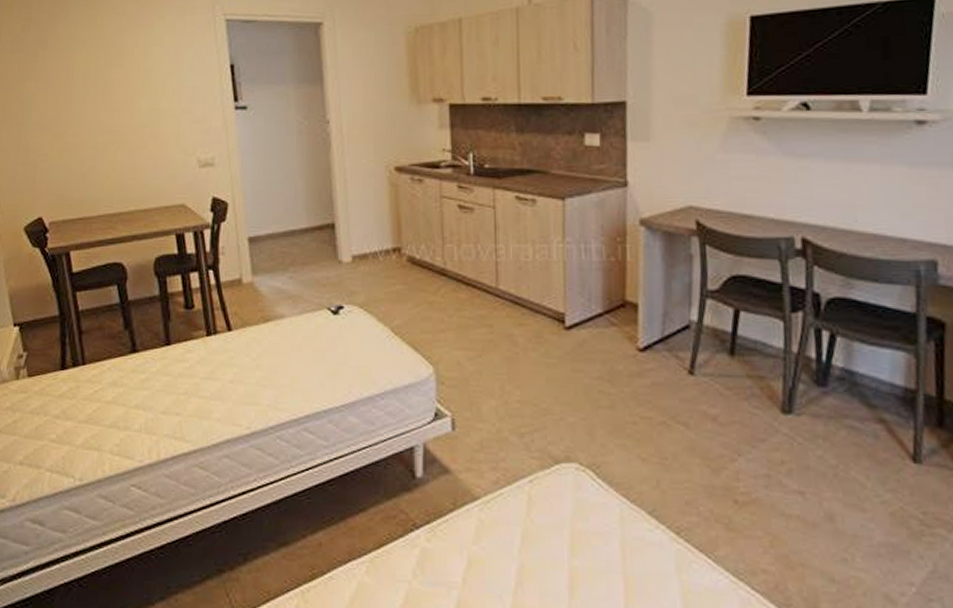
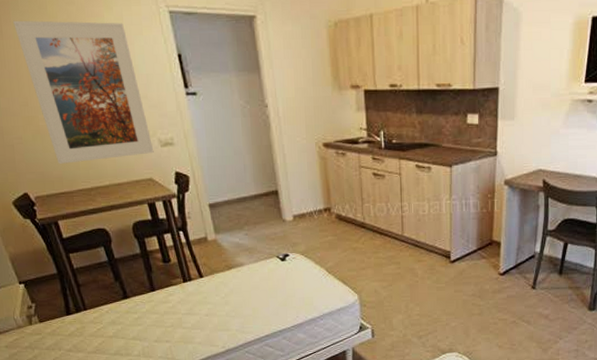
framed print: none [60,31,191,185] -> present [13,20,154,164]

